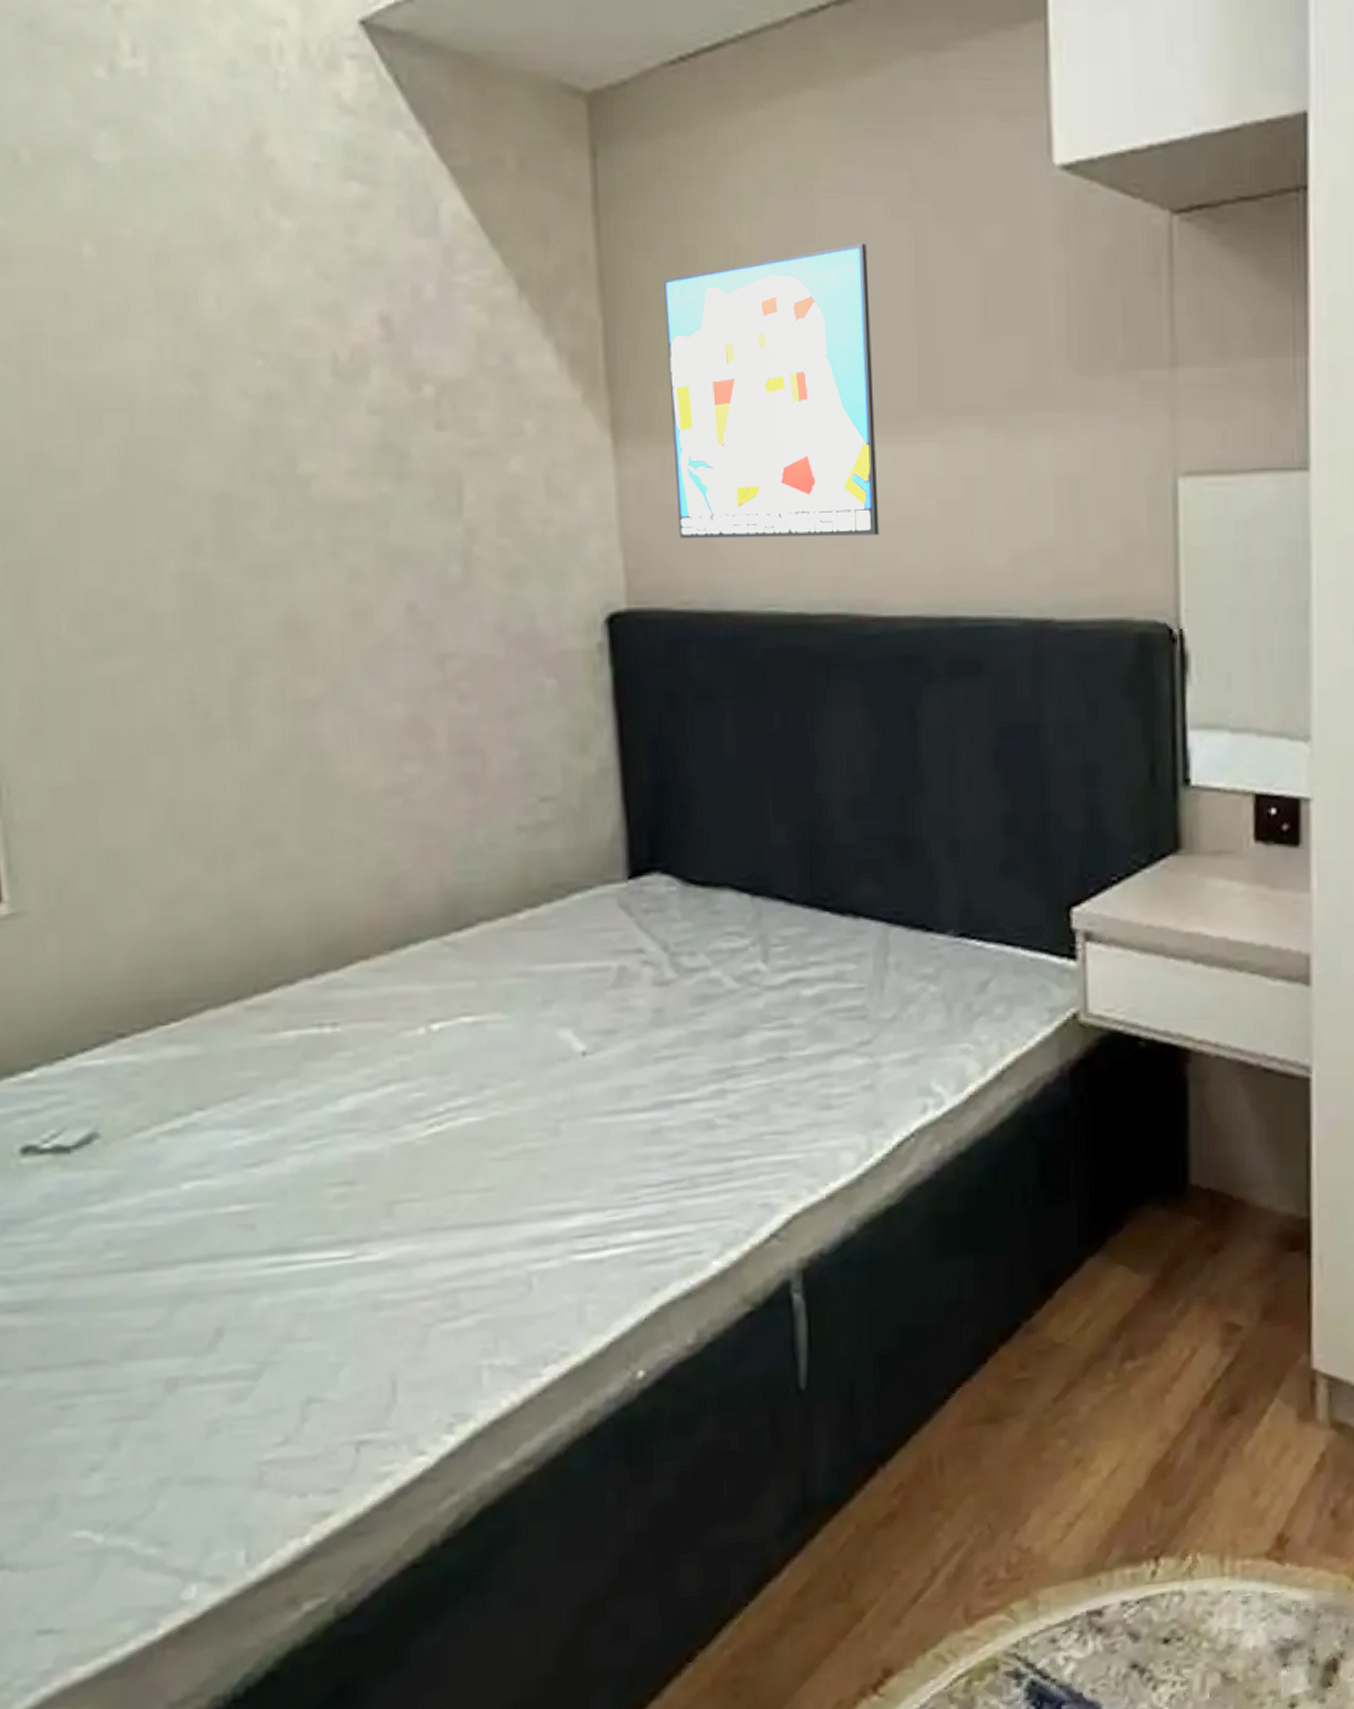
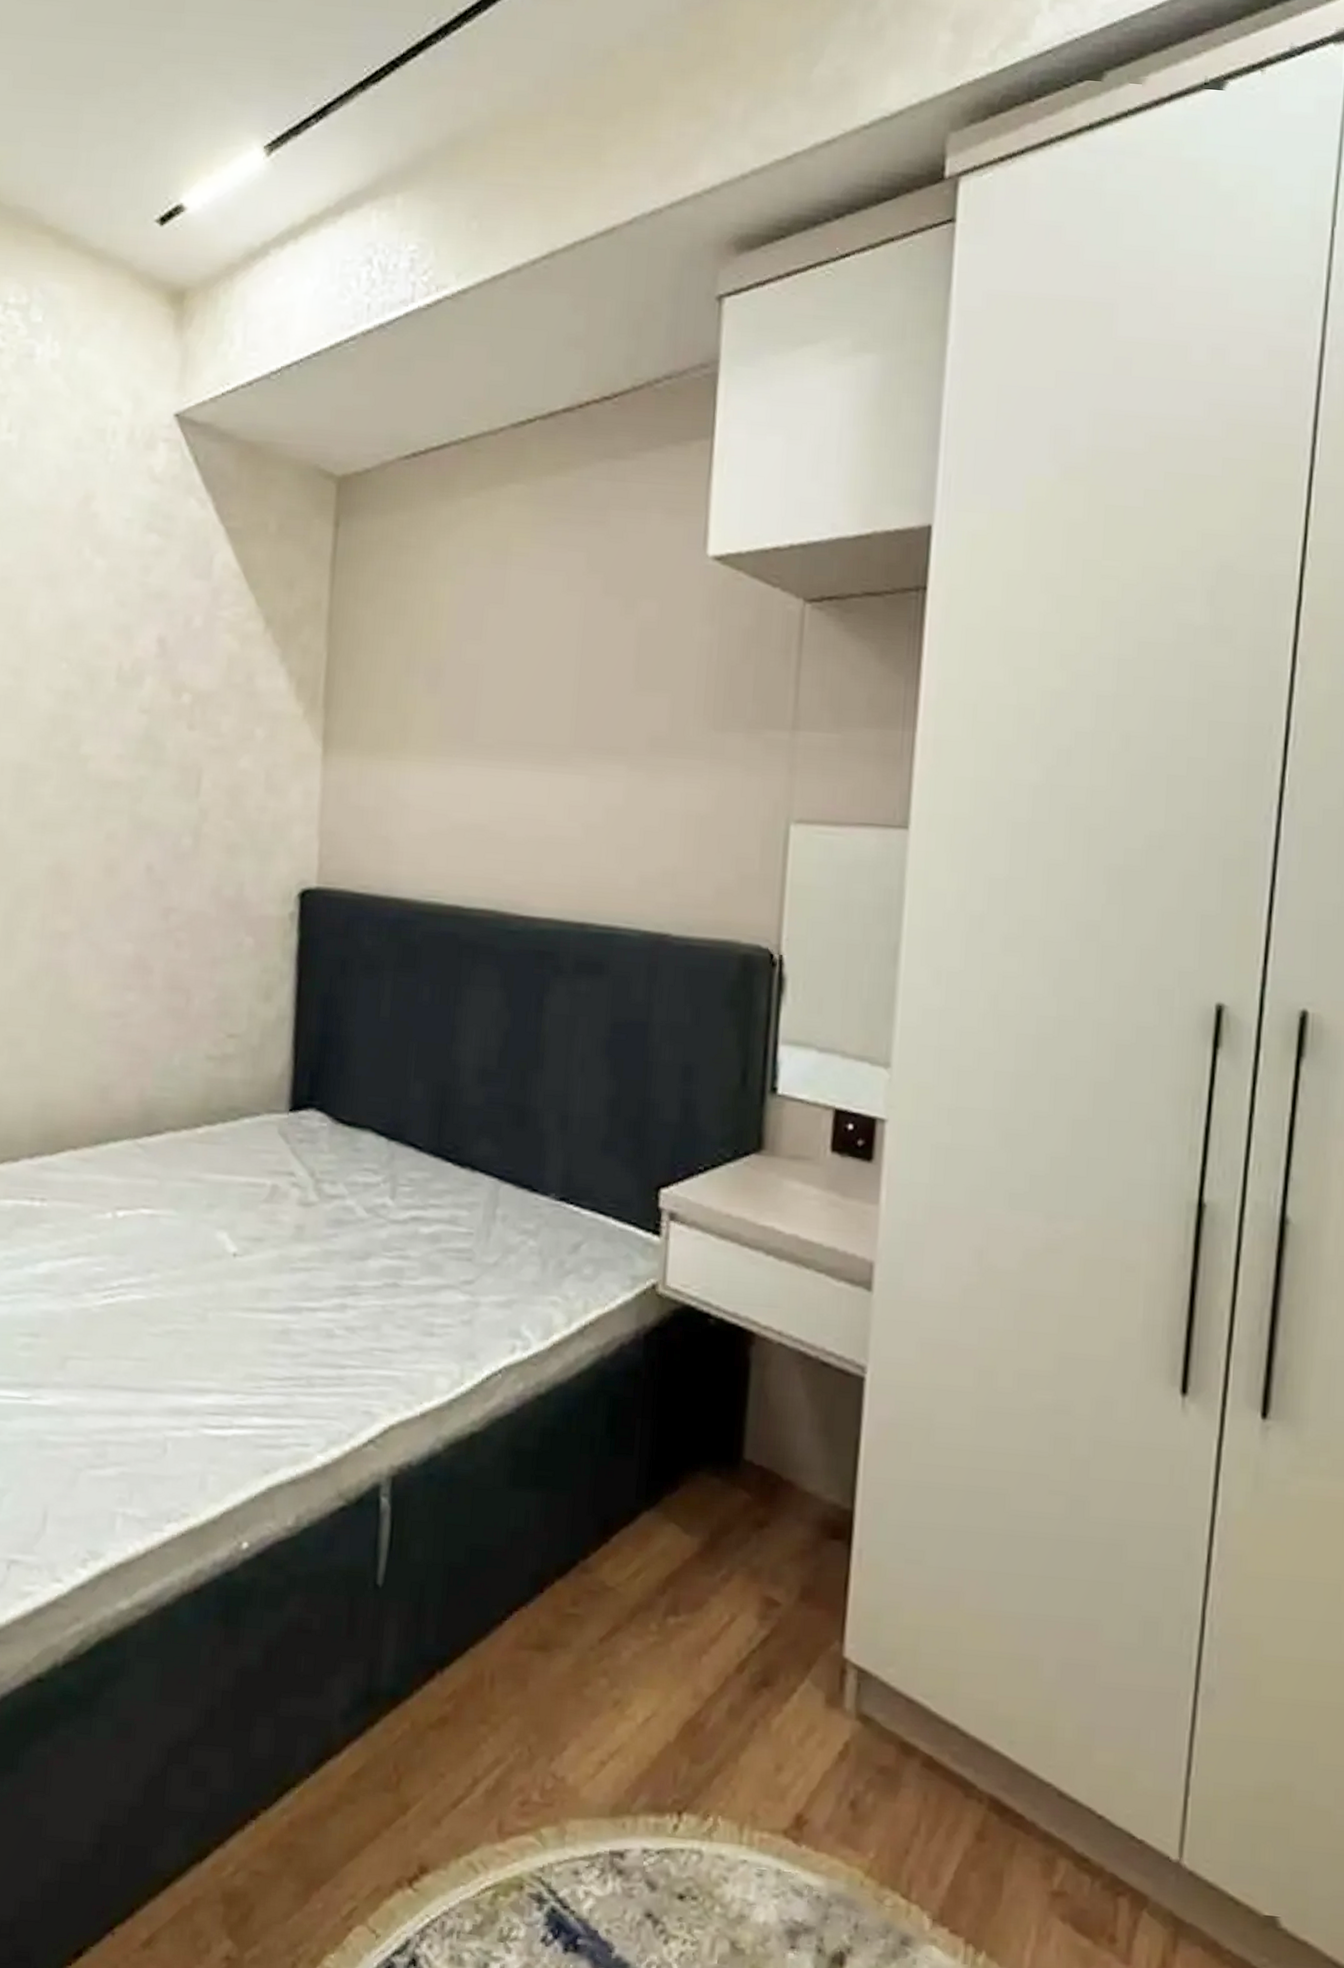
wall art: present [664,243,880,538] -> none [366,608,545,848]

